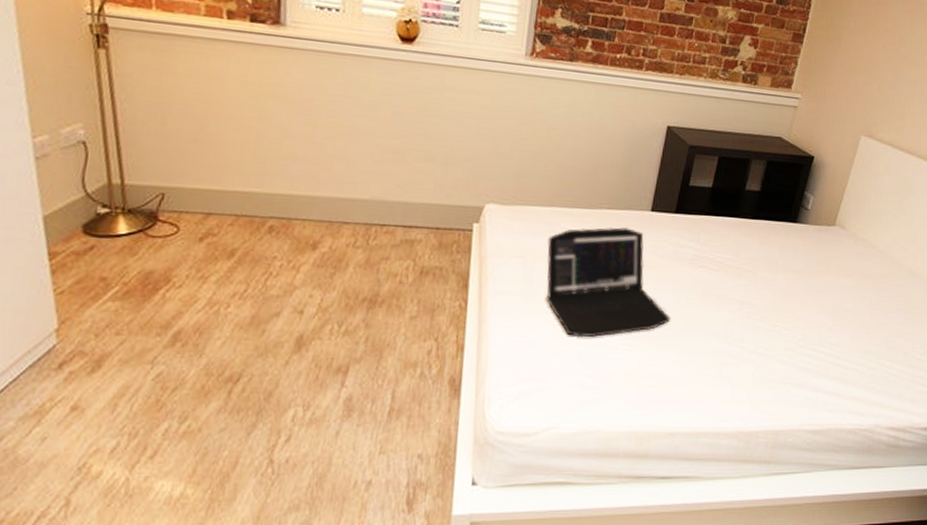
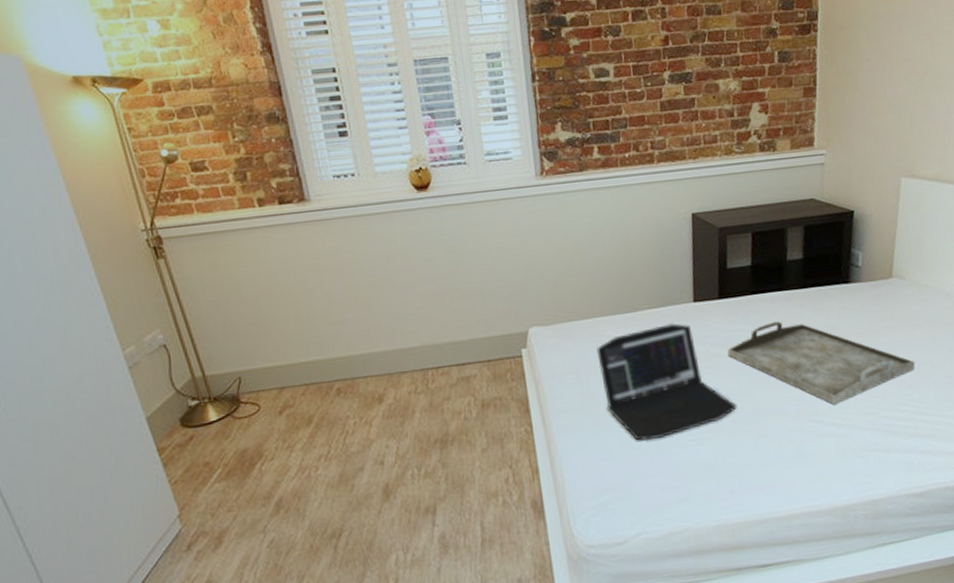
serving tray: none [672,245,839,335] -> present [727,321,916,406]

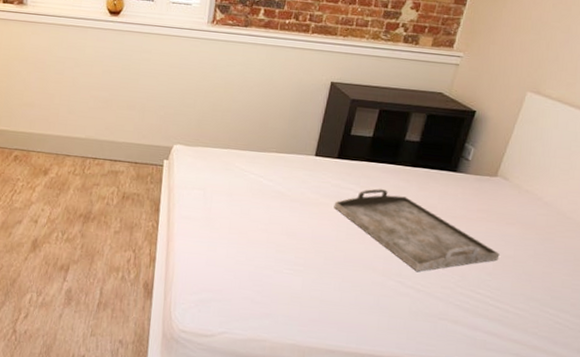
laptop: present [596,323,738,441] -> none [222,168,332,261]

